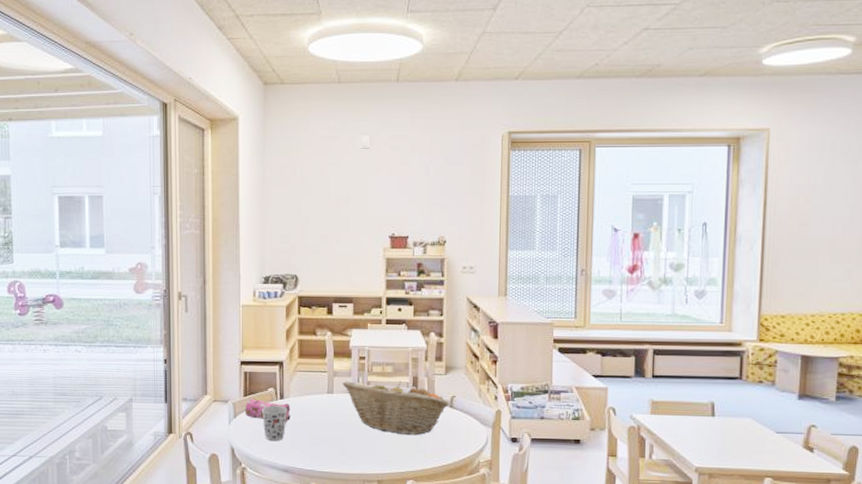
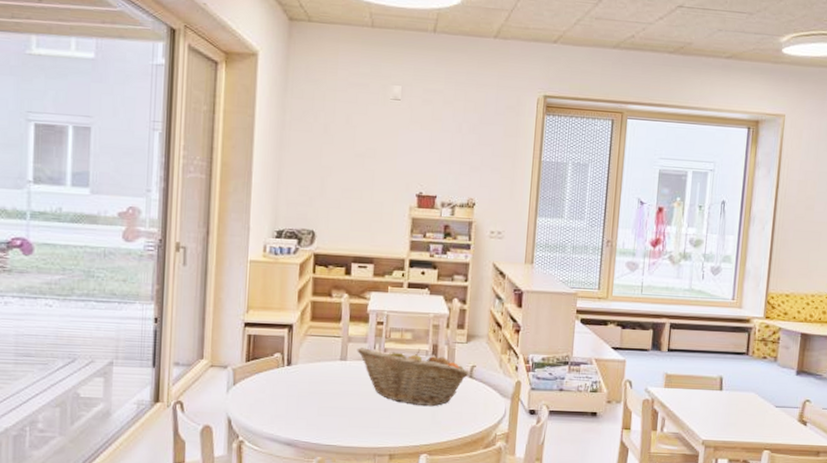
pencil case: present [245,398,291,422] -> none [246,363,298,391]
cup: present [261,405,288,441] -> none [265,372,296,411]

